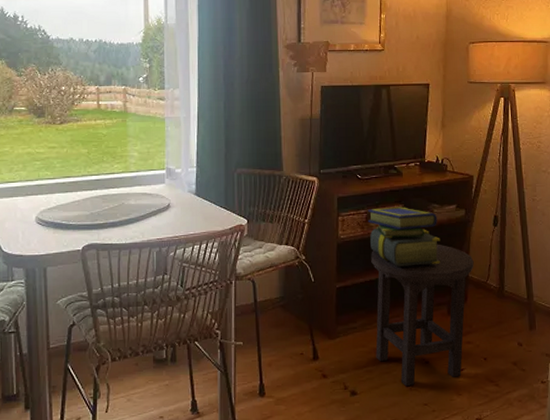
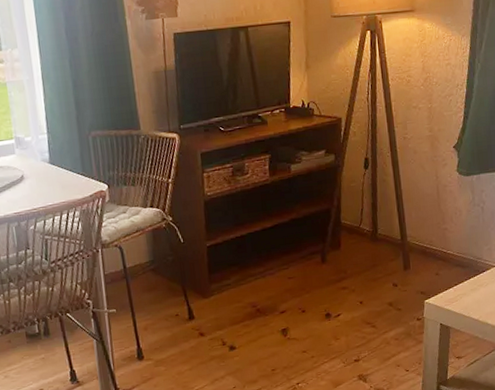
stack of books: present [367,207,440,267] -> none [234,157,312,219]
stool: present [371,244,474,387] -> none [240,192,346,337]

